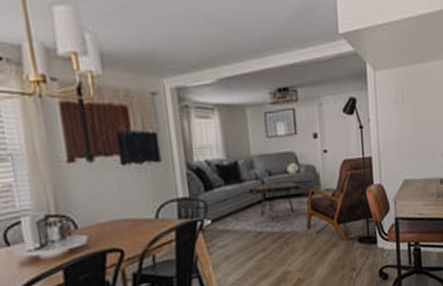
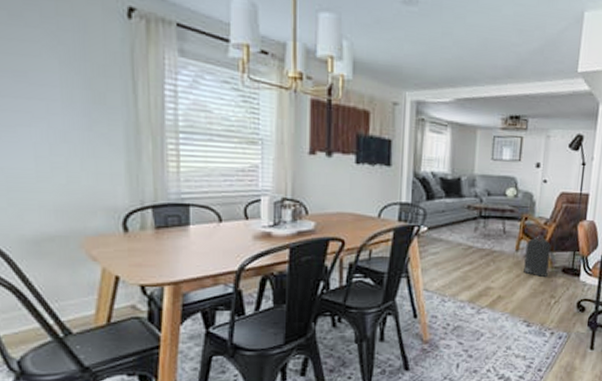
backpack: none [317,208,344,251] -> present [524,236,551,277]

